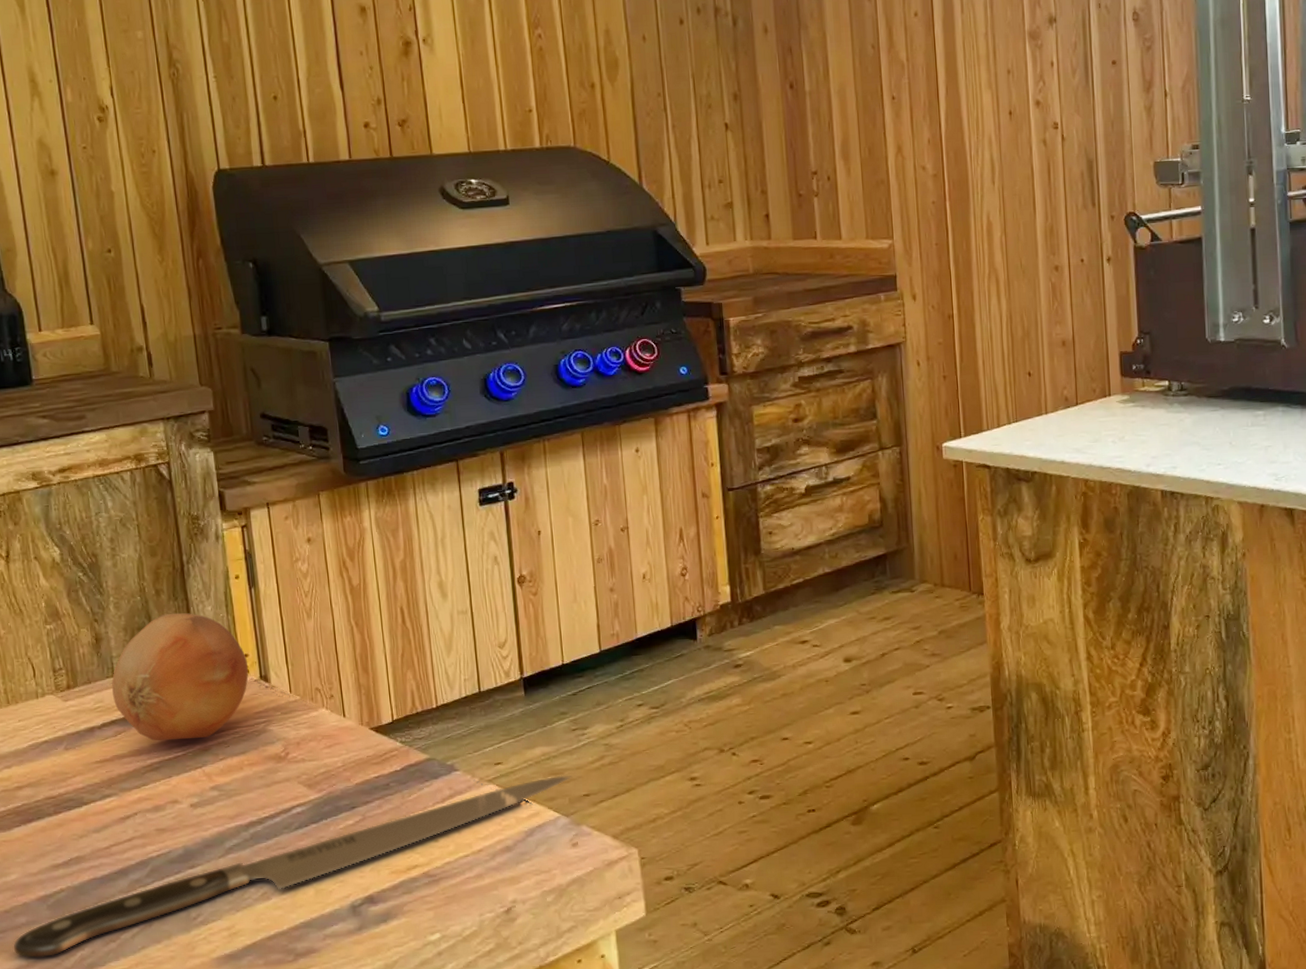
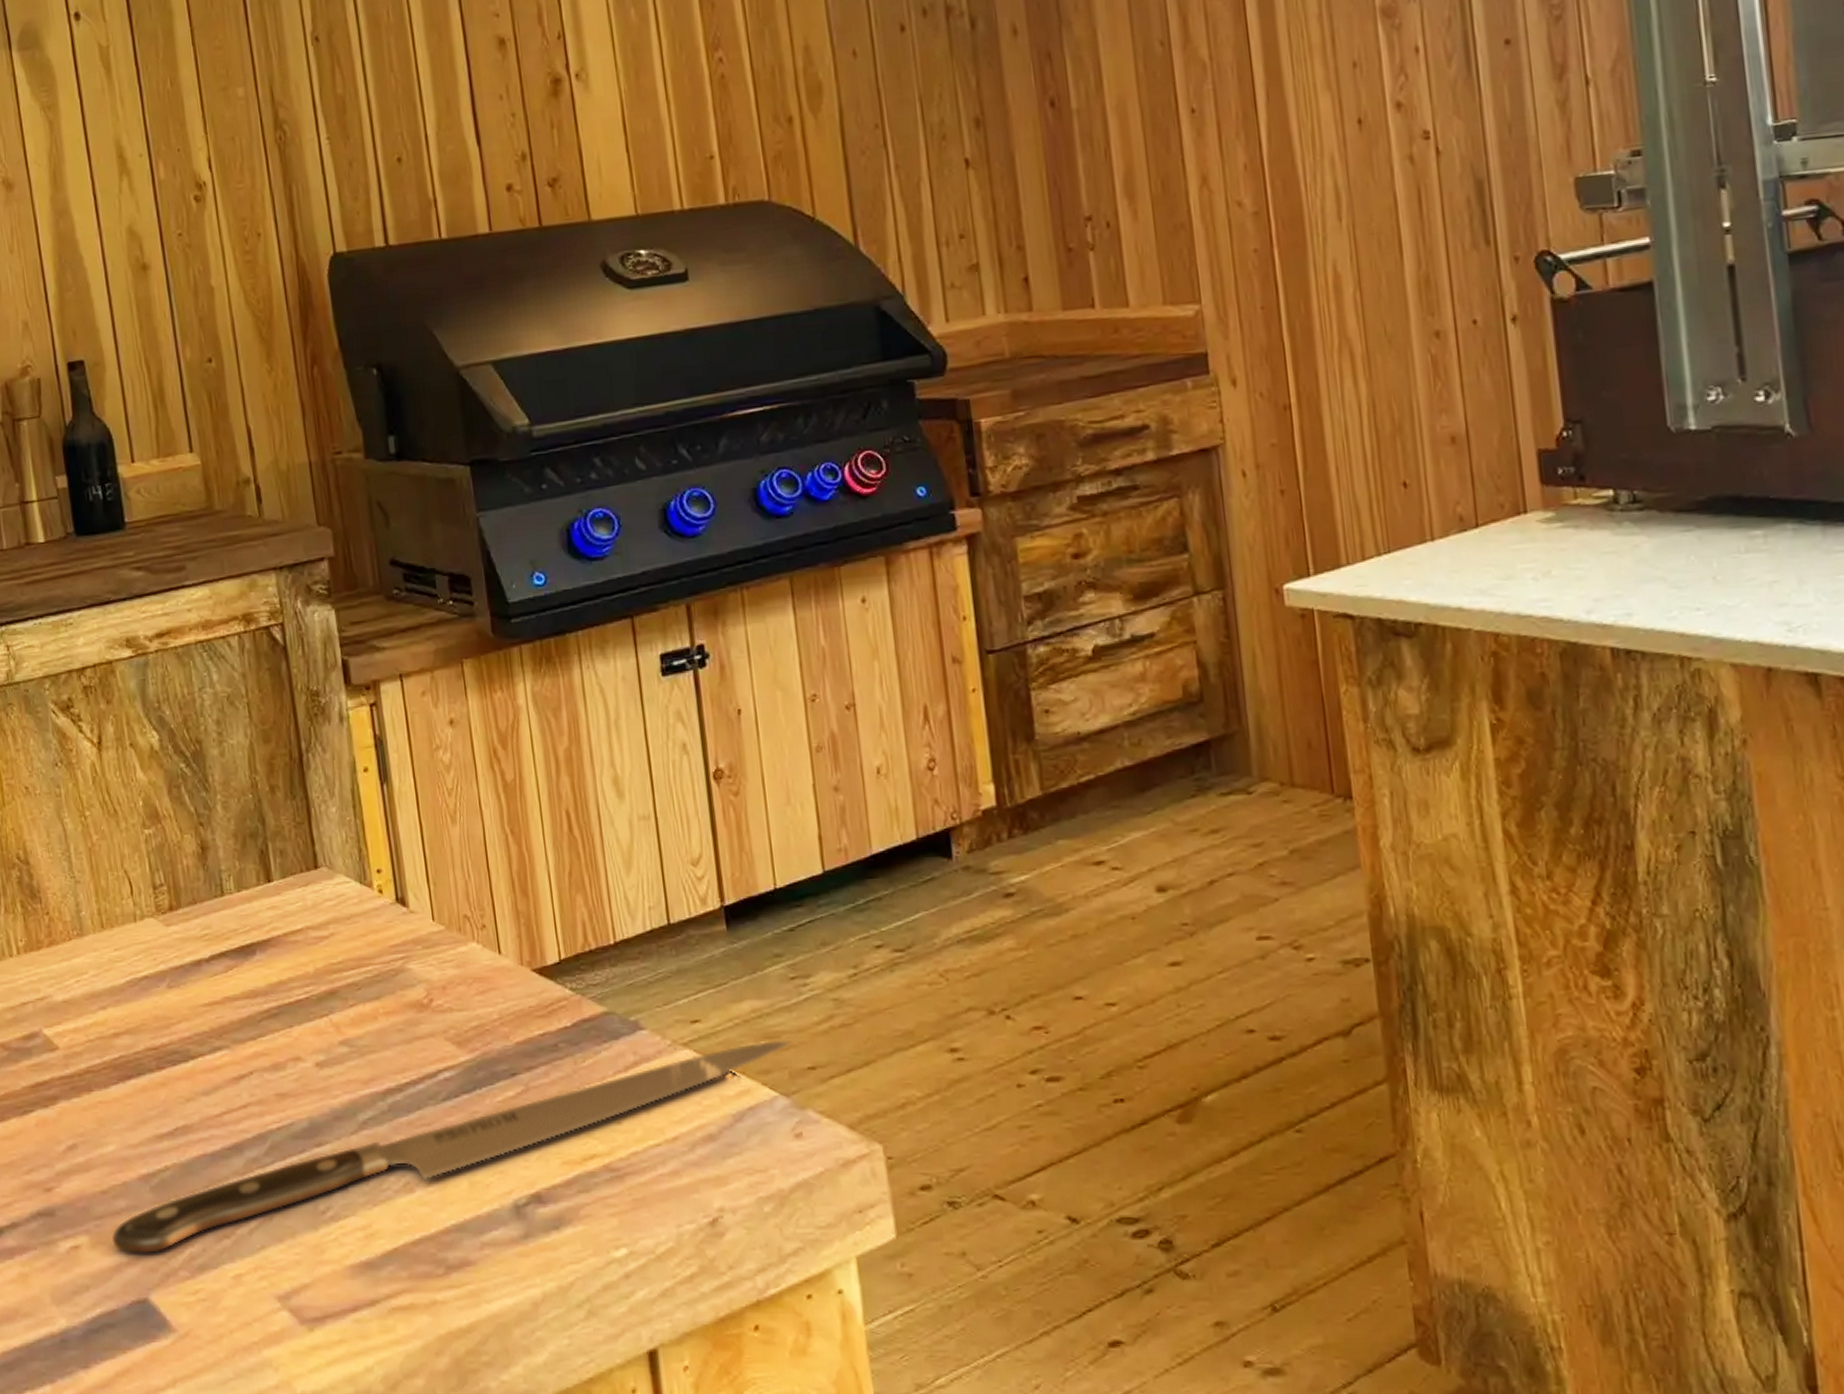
onion: present [111,612,249,741] -> none [220,815,382,980]

